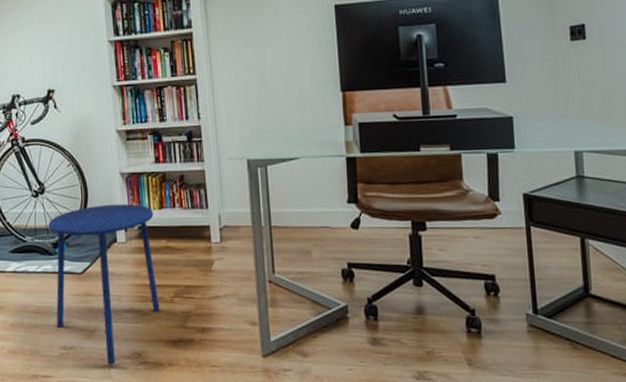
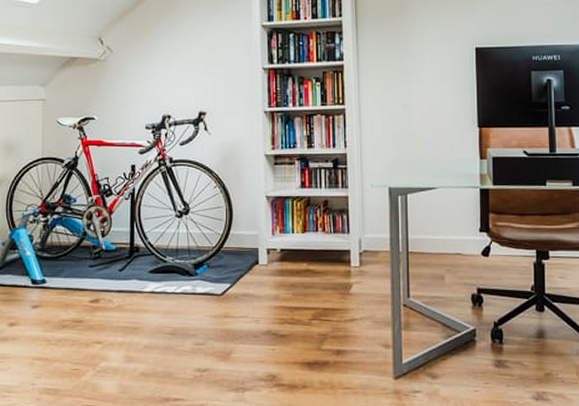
side table: present [48,203,160,365] -> none [191,226,297,387]

